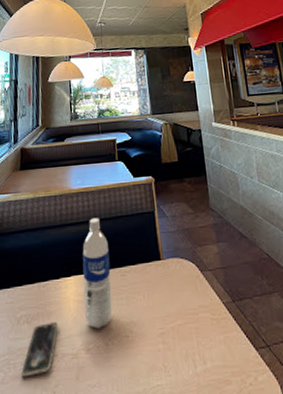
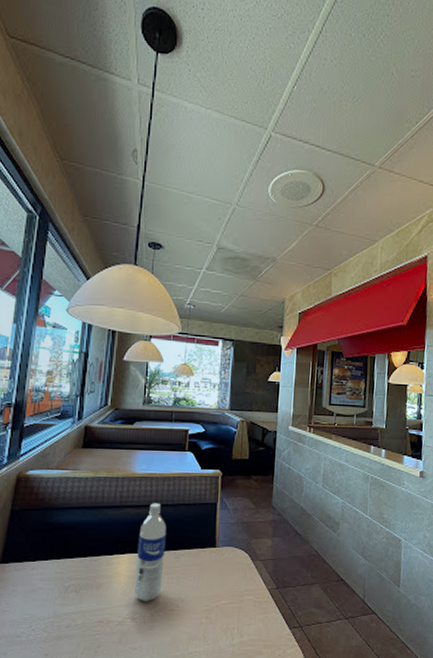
smartphone: present [21,322,59,378] -> none [65,593,107,638]

